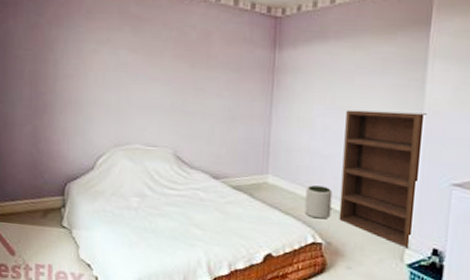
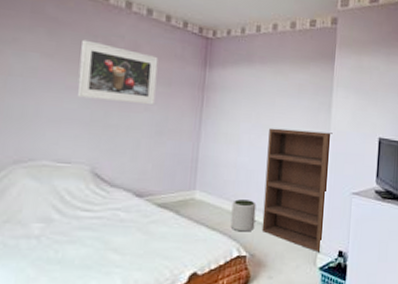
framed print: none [159,33,228,92] -> present [78,39,159,106]

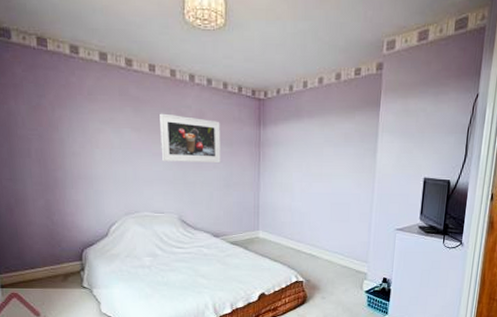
plant pot: present [230,199,257,232] -> none [289,237,310,263]
bookcase: present [261,128,333,253] -> none [315,175,378,279]

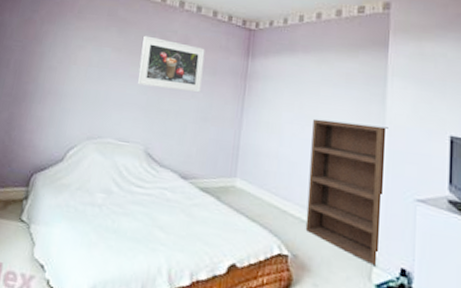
bookcase: none [315,175,378,279] -> present [305,118,388,267]

